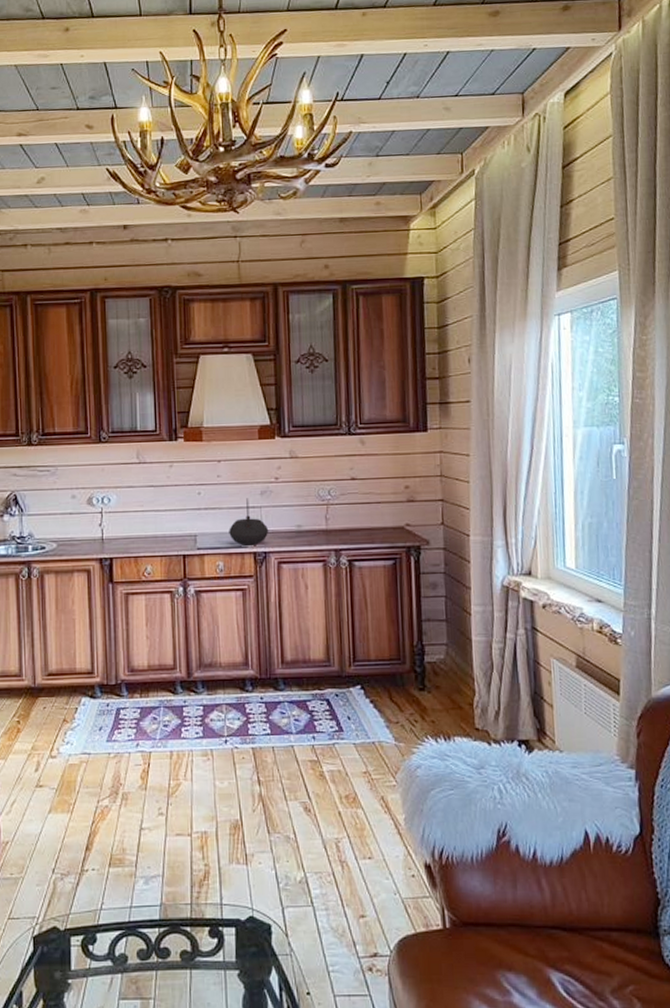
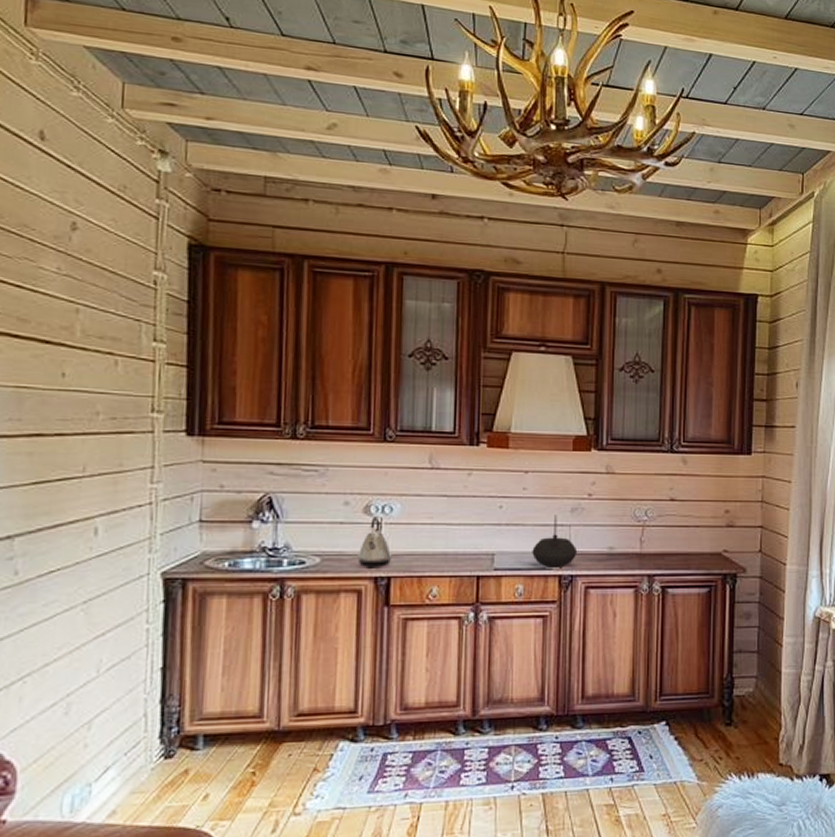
kettle: none [85,507,113,551] -> present [357,517,393,568]

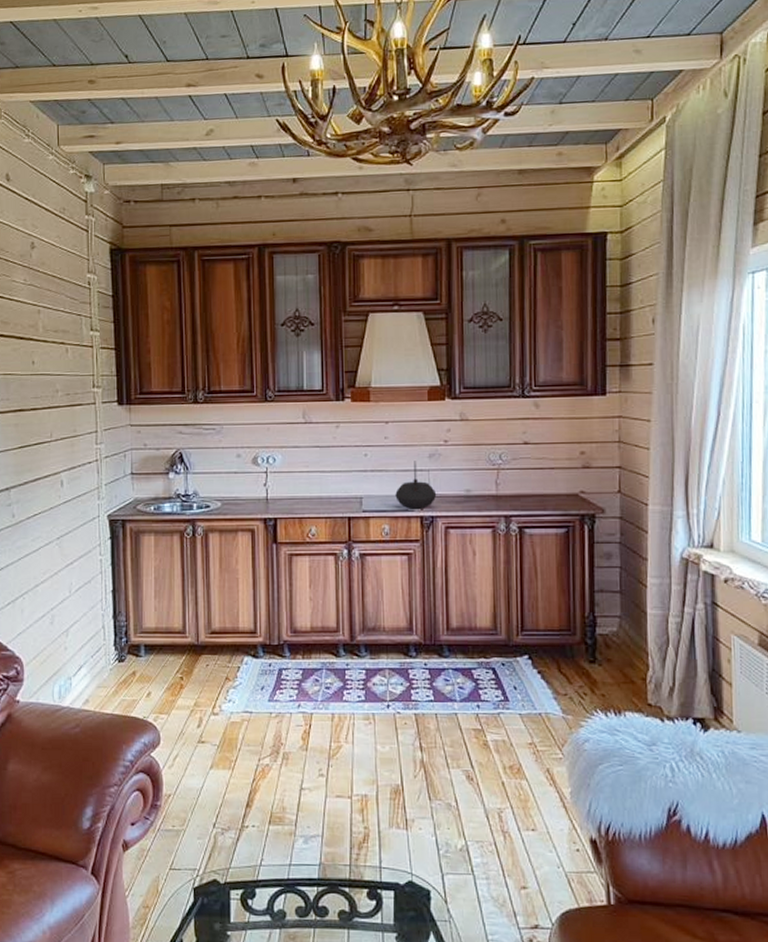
kettle: present [357,517,393,568] -> none [249,466,277,511]

